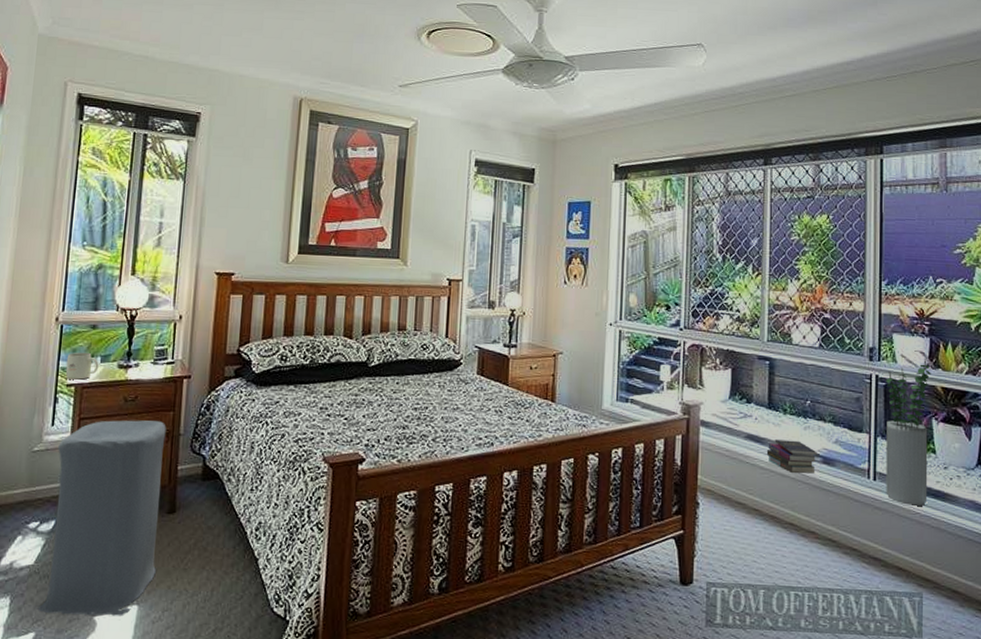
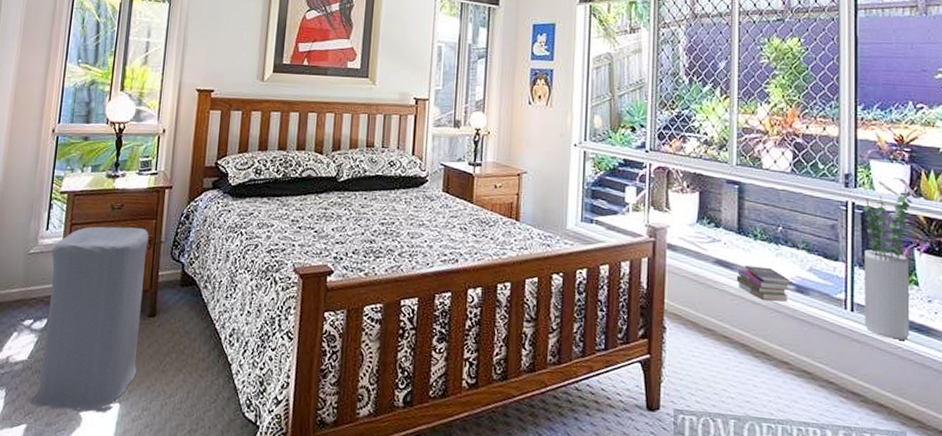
mug: present [65,352,99,381] -> none [60,161,90,189]

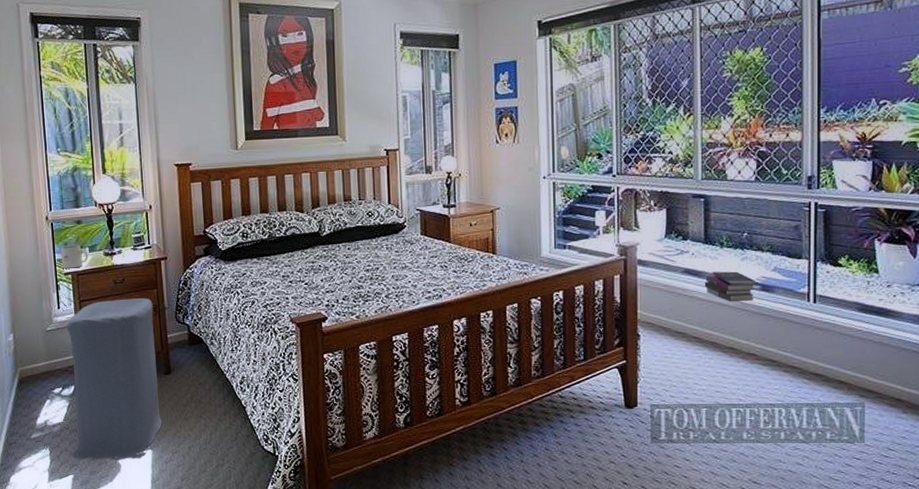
mug: none [60,161,90,189] -> present [60,244,88,270]
vase: present [863,185,912,341] -> none [825,181,873,325]

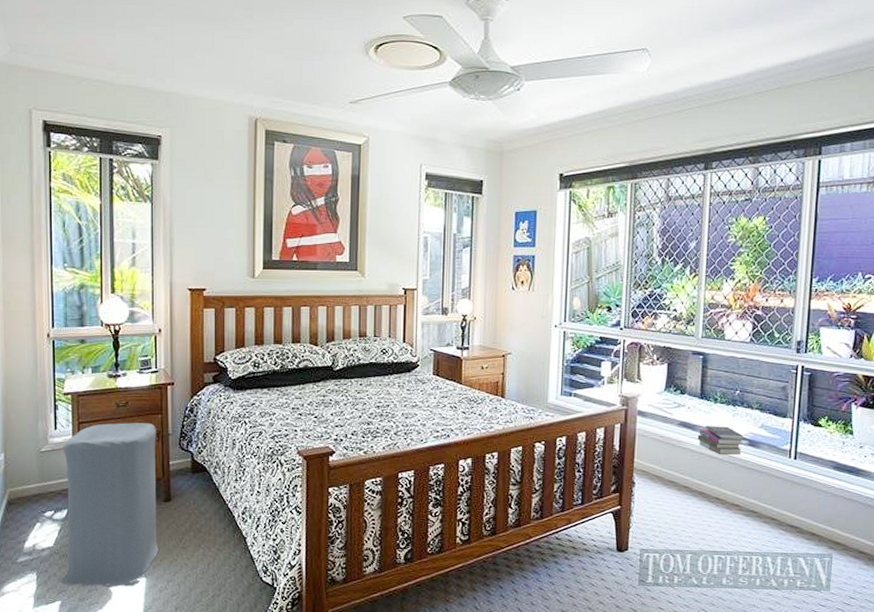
mug: present [60,244,88,270] -> none [61,364,91,390]

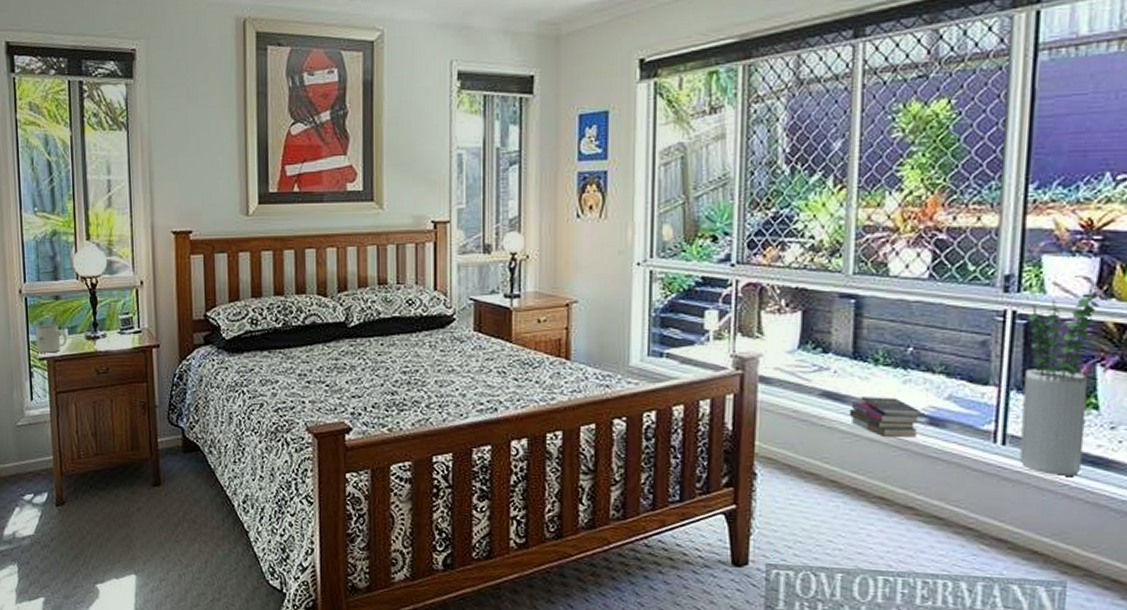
mug: none [61,364,91,390] -> present [35,324,67,354]
laundry basket: present [61,423,158,587] -> none [40,392,149,585]
vase: none [805,349,854,481] -> present [1019,284,1099,477]

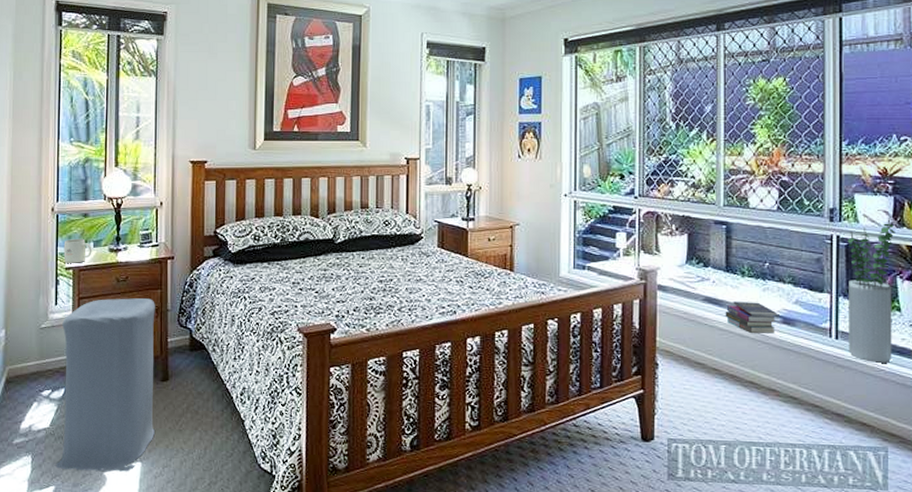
laundry basket: none [40,392,149,585] -> present [55,298,155,472]

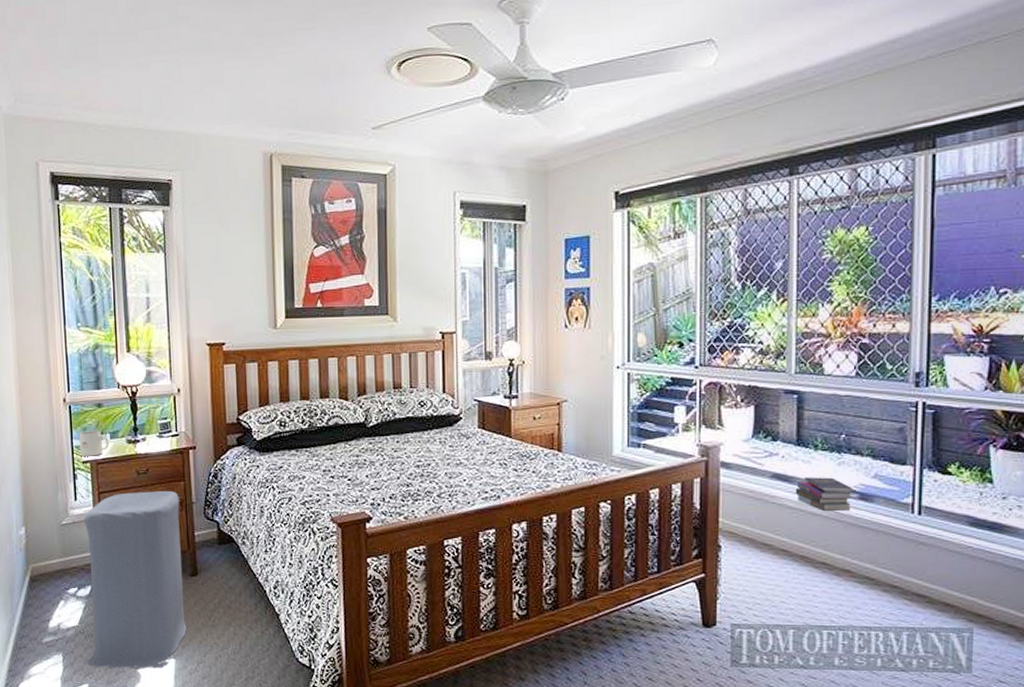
vase: present [847,216,895,364] -> none [932,379,990,540]

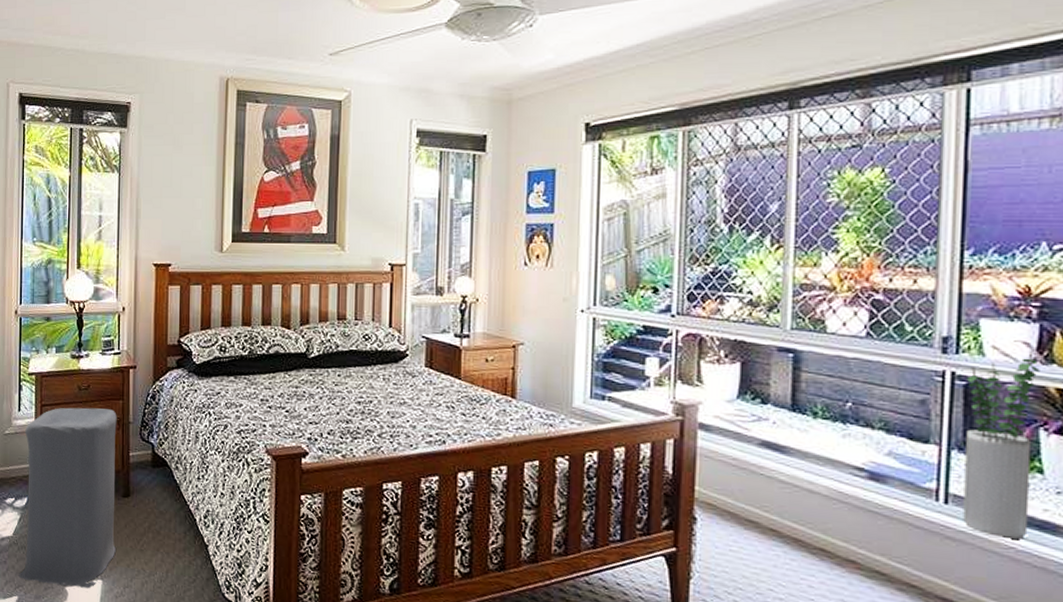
mug: present [79,430,109,458] -> none [26,343,54,370]
books: present [795,477,853,512] -> none [788,448,861,491]
vase: none [932,379,990,540] -> present [963,349,1040,540]

